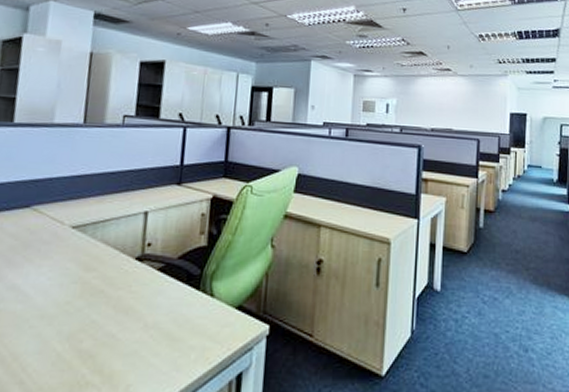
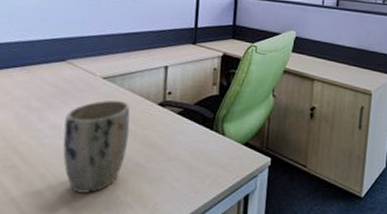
plant pot: none [20,253,102,372] -> present [63,100,130,193]

